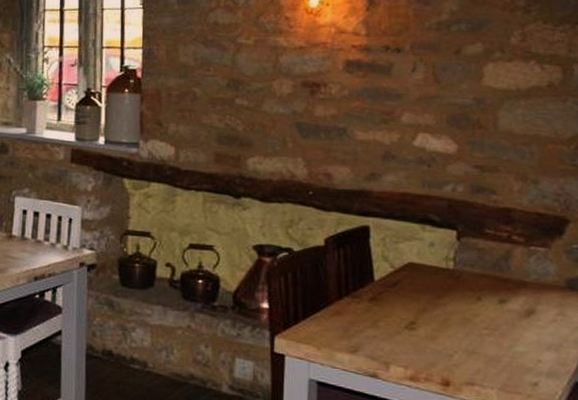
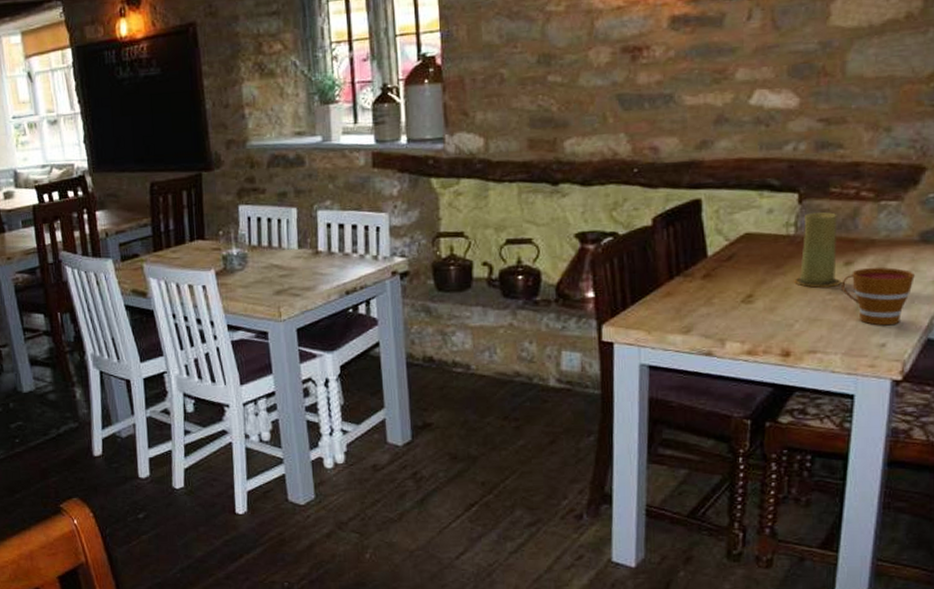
candle: none [454,250,496,322] -> present [794,212,842,288]
cup: none [496,308,563,366] -> present [842,267,915,326]

